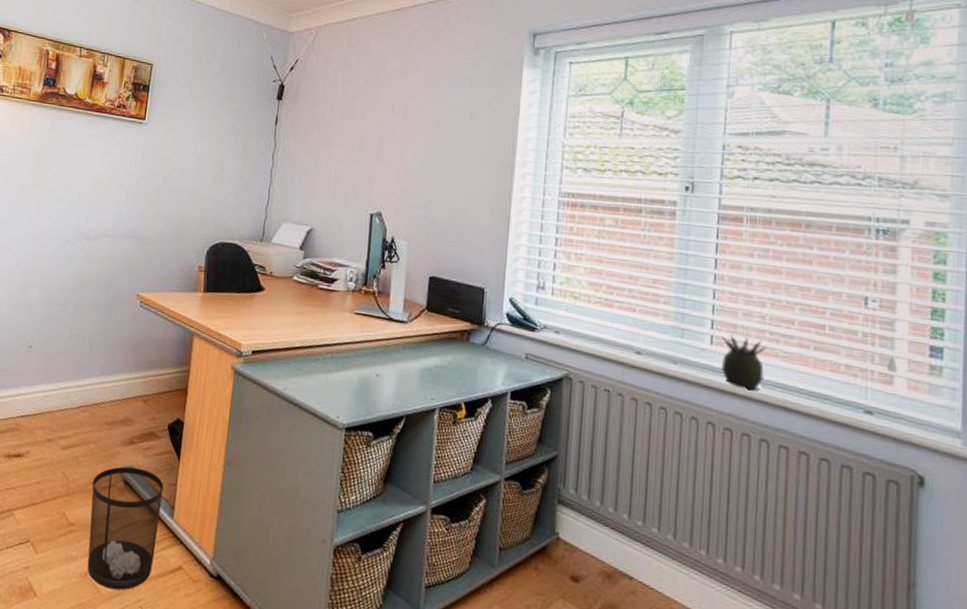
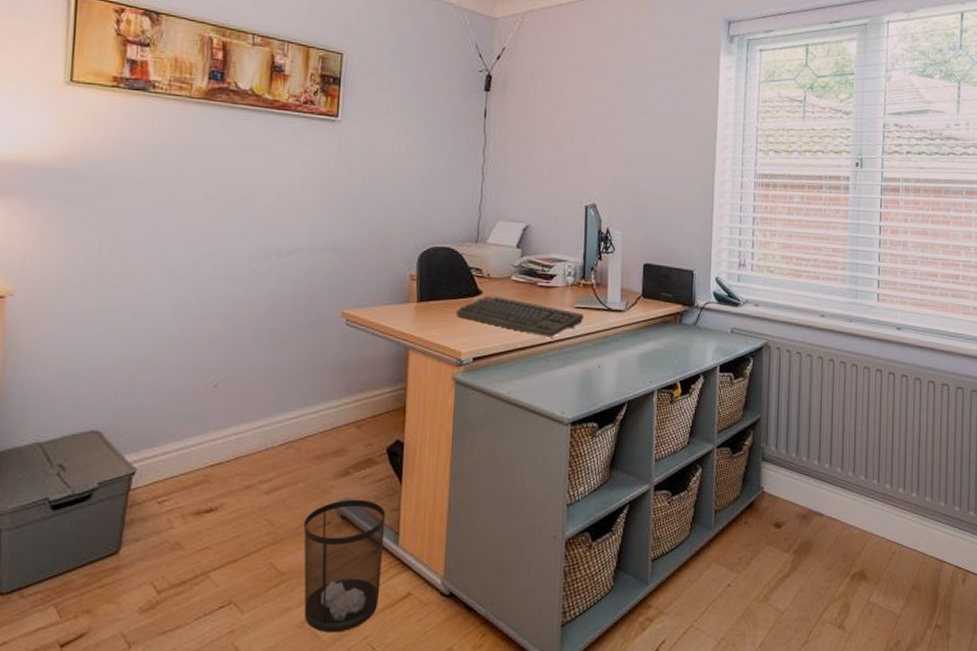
computer keyboard: none [238,292,365,340] -> present [455,295,585,337]
succulent plant: present [722,334,767,391] -> none [886,291,918,338]

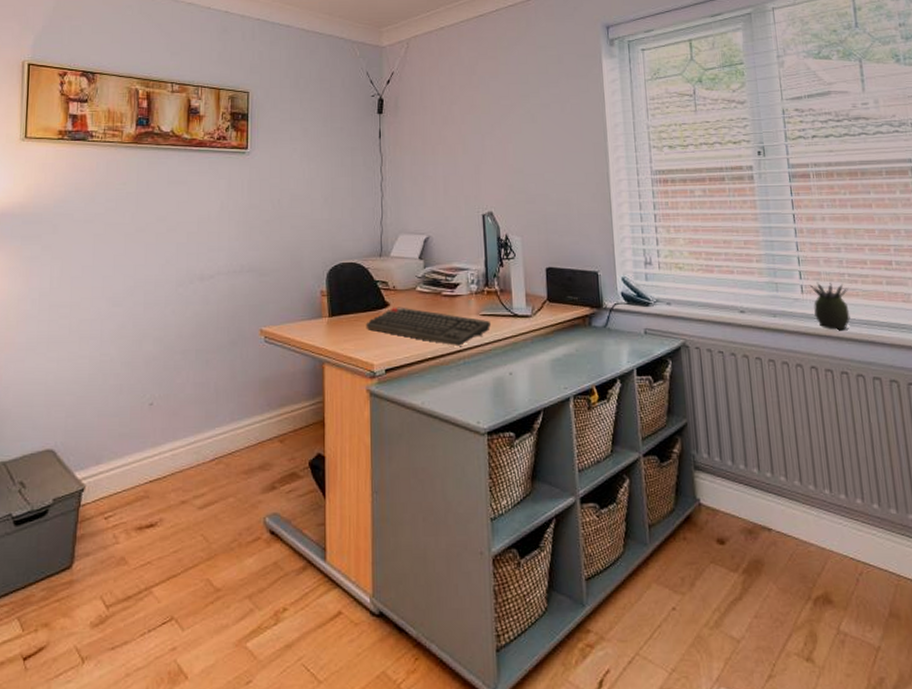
waste bin: present [303,499,386,633] -> none [235,514,312,653]
succulent plant: none [886,291,918,338] -> present [810,282,851,331]

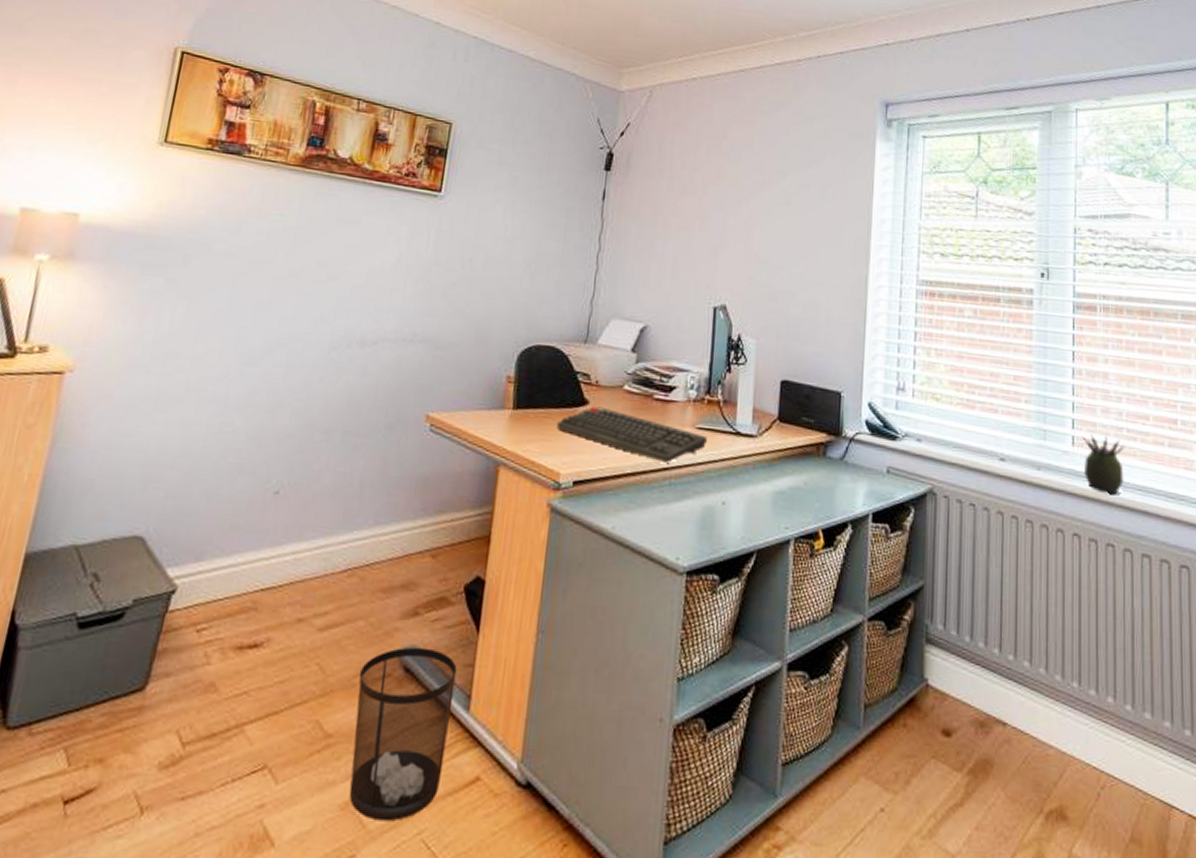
waste bin: none [235,514,312,653] -> present [349,647,457,822]

